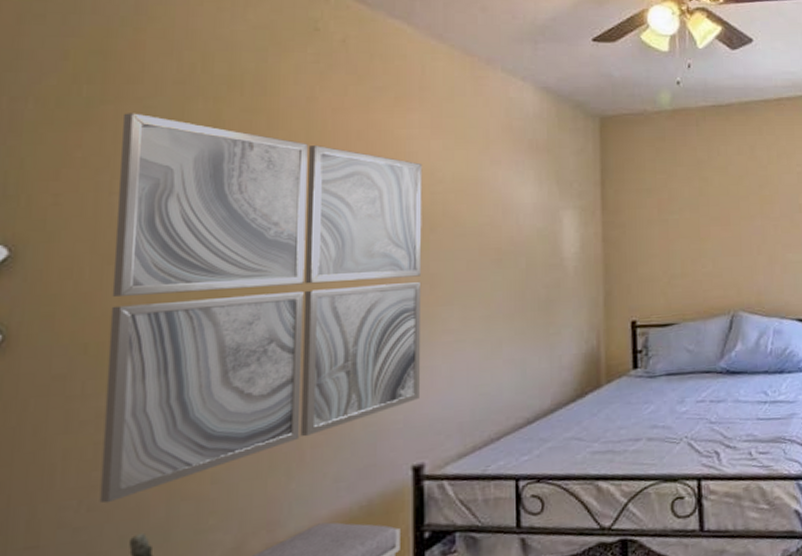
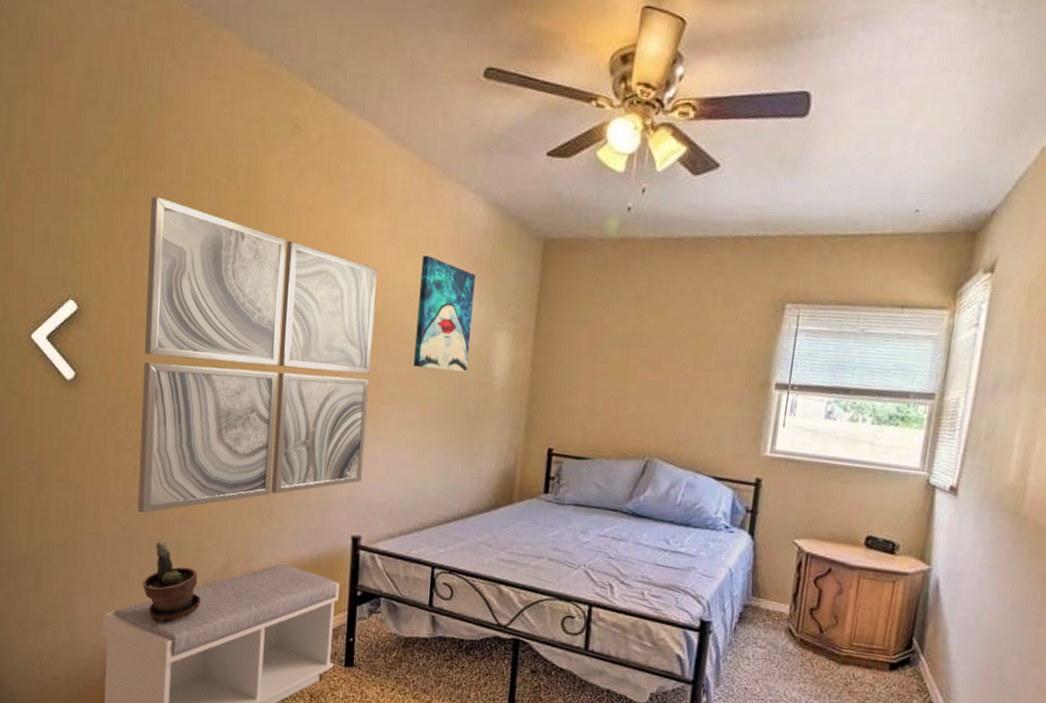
wall art: none [472,145,534,260] -> present [413,255,476,373]

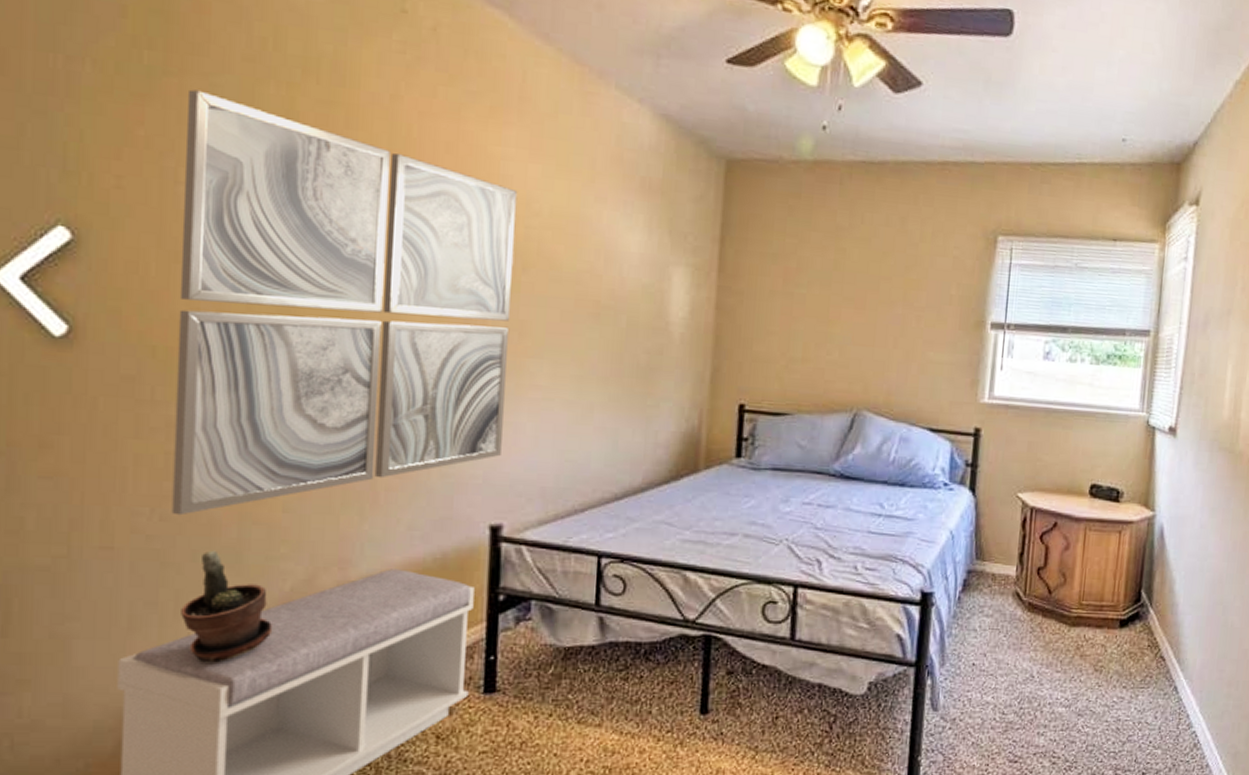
wall art: present [413,255,476,373] -> none [567,175,644,317]

